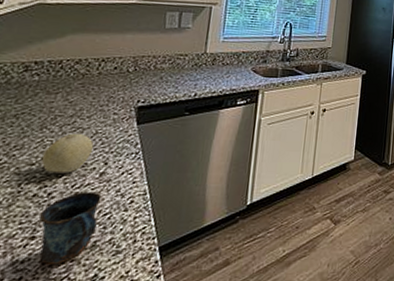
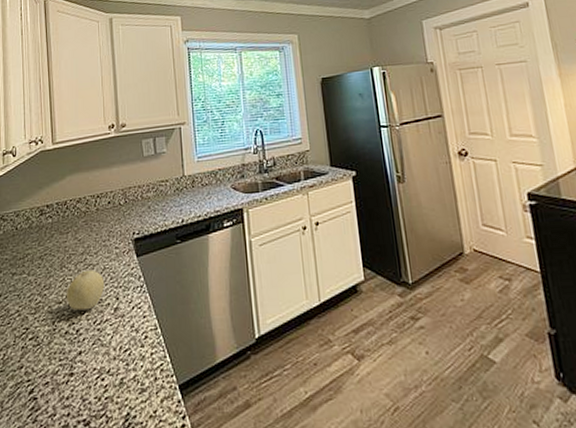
mug: present [38,191,102,264] -> none [72,327,120,401]

